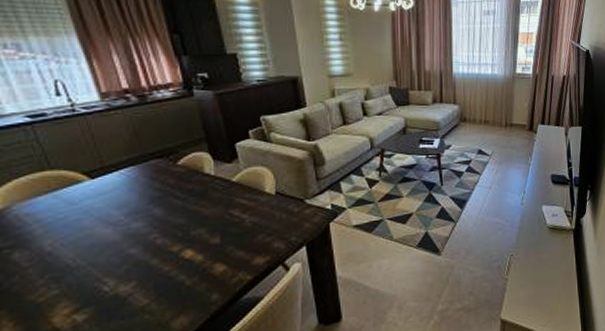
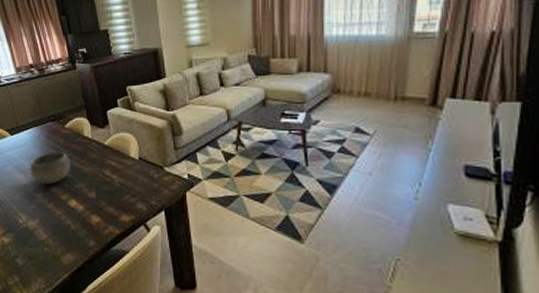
bowl: none [122,194,185,237] -> present [30,152,70,185]

